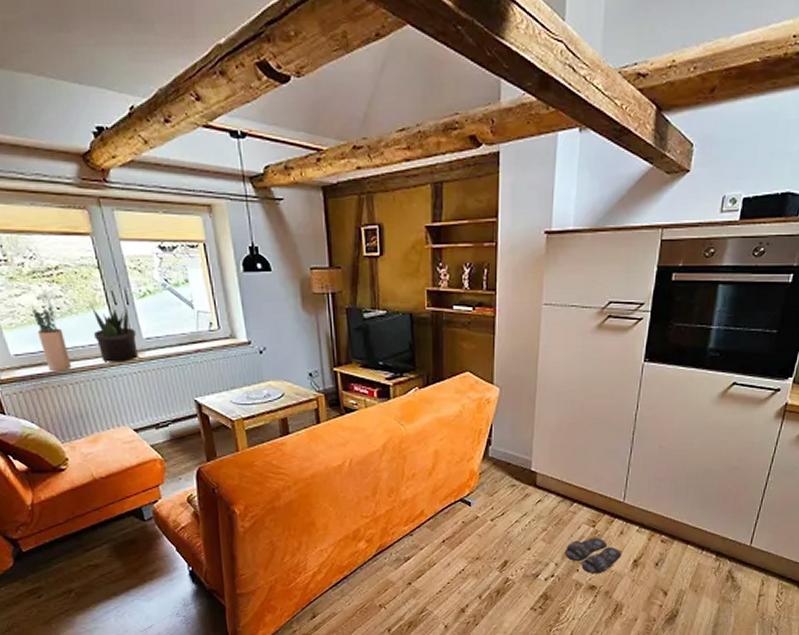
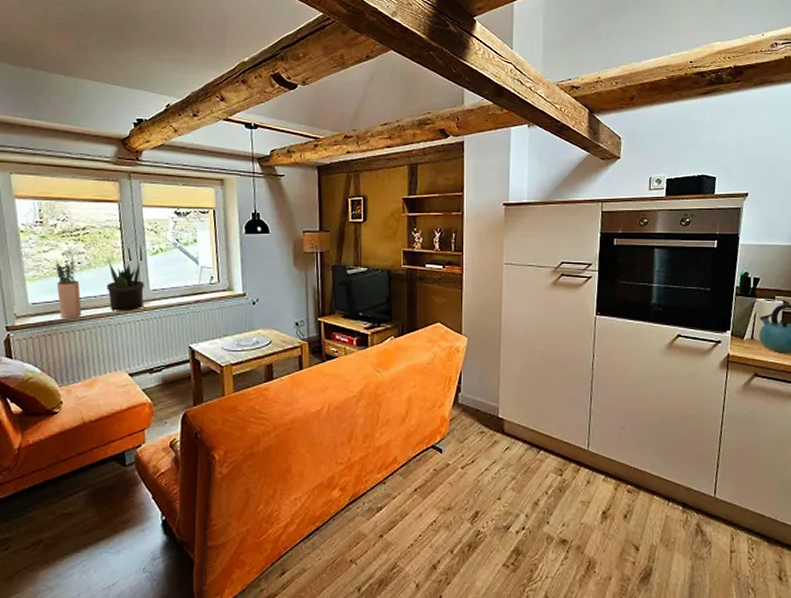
slippers: present [566,537,621,573] -> none [535,487,590,526]

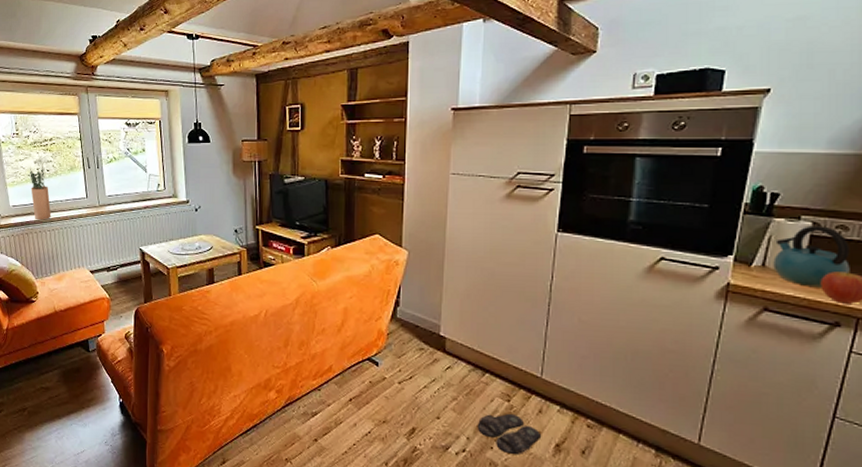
planter: present [106,262,144,312] -> none [70,169,101,216]
slippers: none [535,487,590,526] -> present [478,413,540,454]

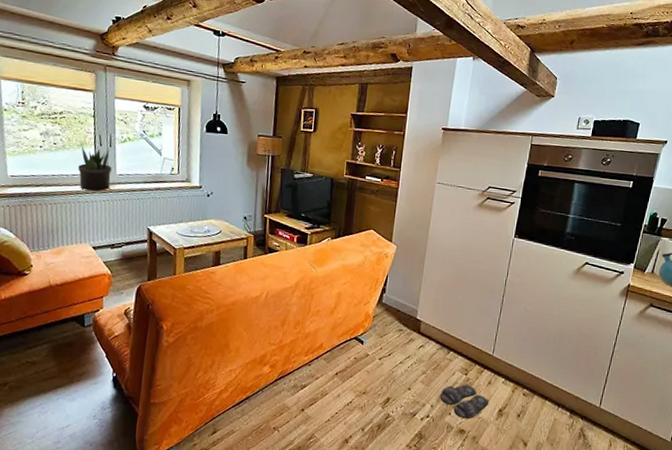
vase: present [29,165,52,221] -> none [33,138,55,194]
planter: none [70,169,101,216] -> present [77,145,112,192]

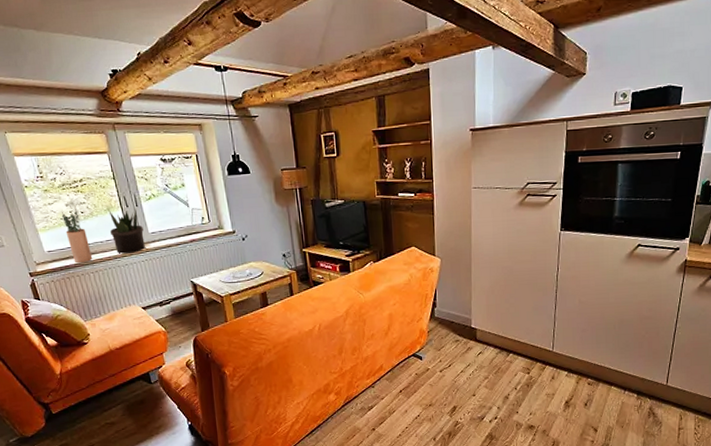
vase: none [33,138,55,194] -> present [61,208,93,264]
slippers: present [440,384,488,418] -> none [506,382,554,415]

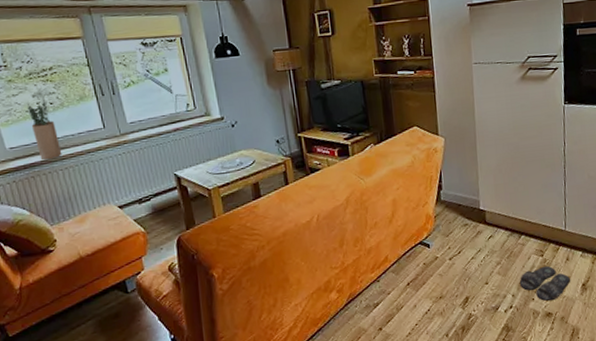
planter: present [108,209,145,255] -> none [81,97,123,148]
slippers: none [506,382,554,415] -> present [520,265,570,301]

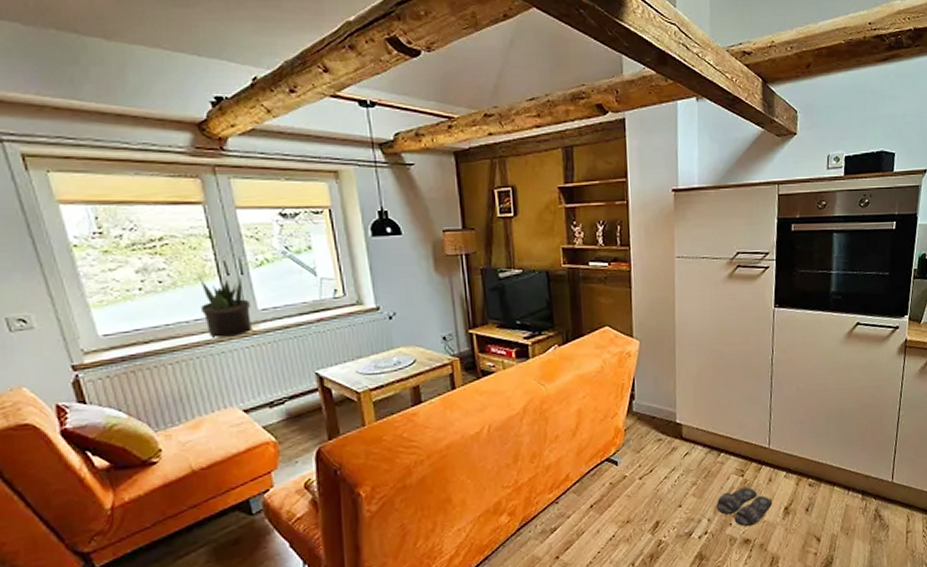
vase: present [27,98,62,161] -> none [127,275,173,352]
planter: none [81,97,123,148] -> present [199,278,252,339]

